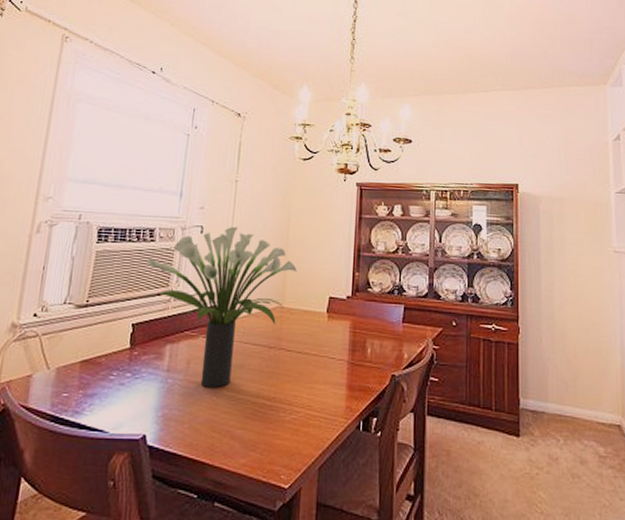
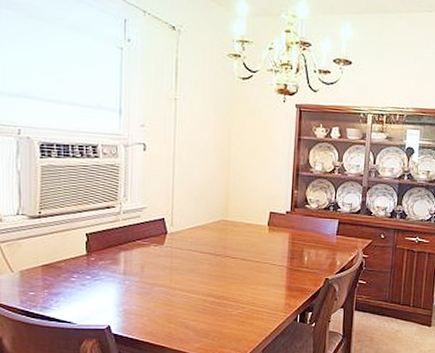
potted plant: present [148,227,297,387] -> none [94,145,239,288]

